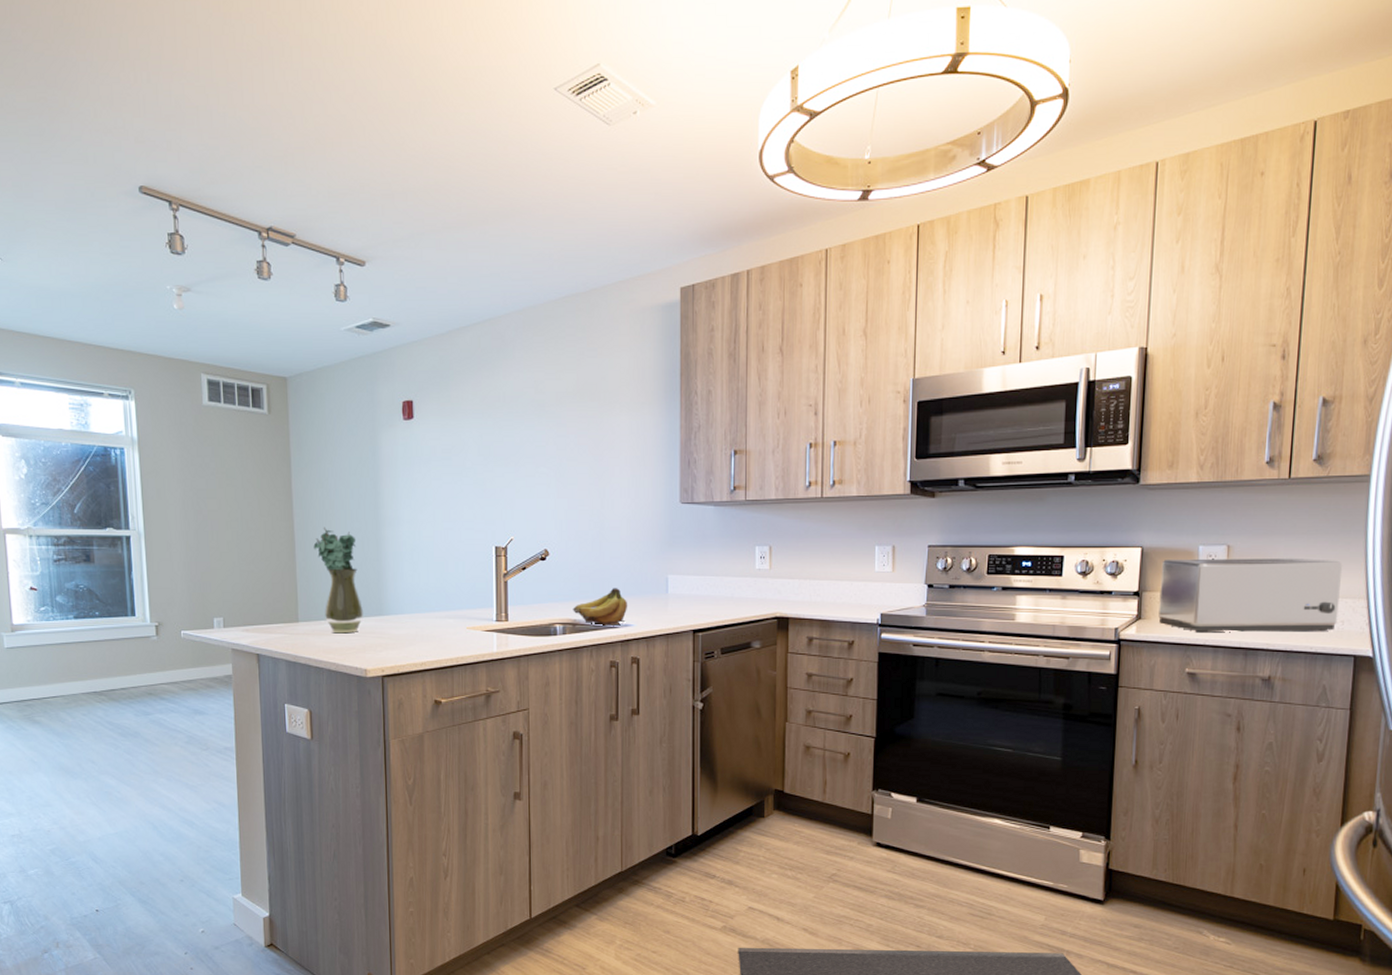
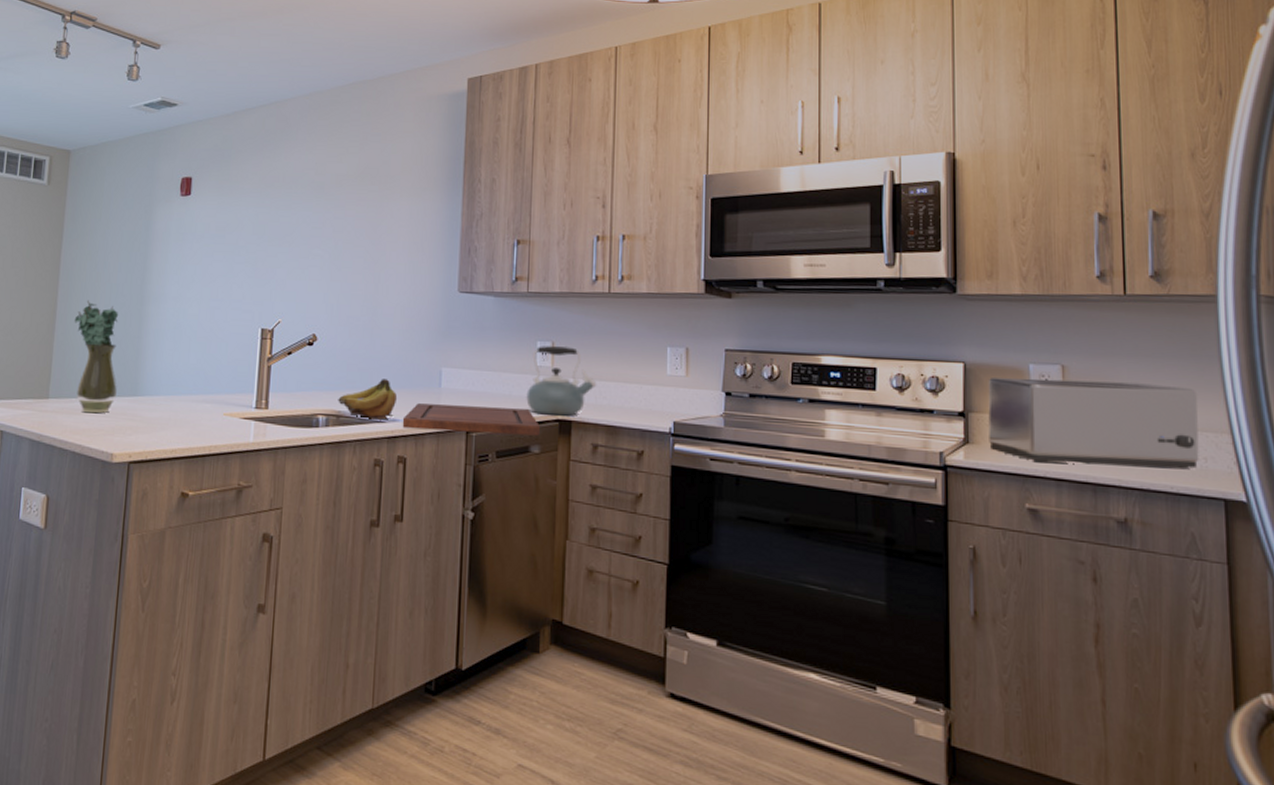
cutting board: none [634,609,760,633] -> present [402,403,540,436]
kettle: none [747,550,812,613] -> present [526,346,597,416]

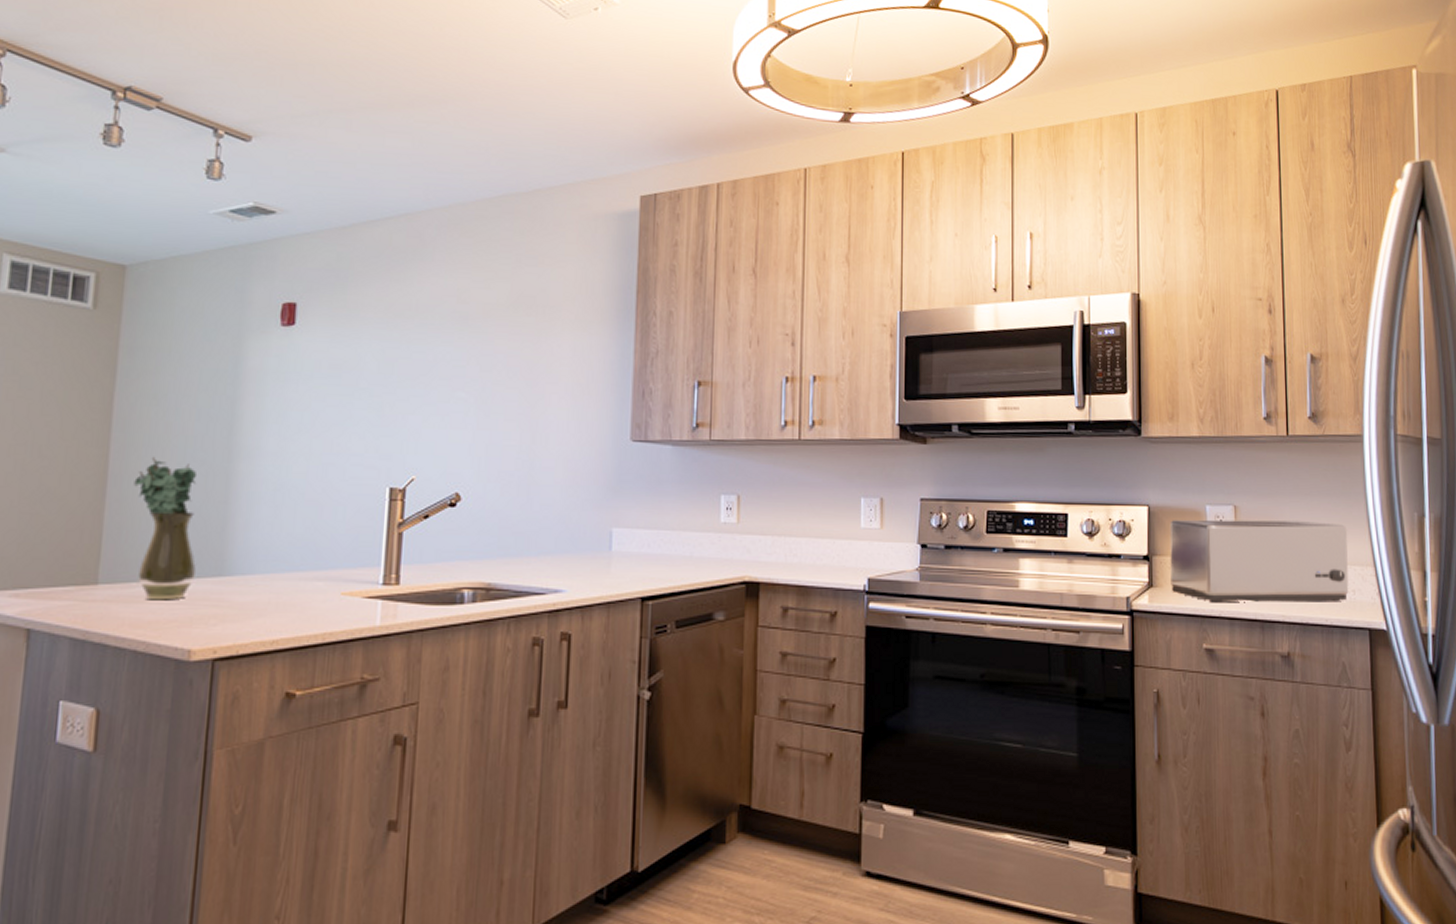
fruit: present [338,379,398,420] -> none [487,543,560,591]
cutting board: present [402,403,540,436] -> none [565,570,724,601]
kettle: present [526,346,597,416] -> none [709,500,787,577]

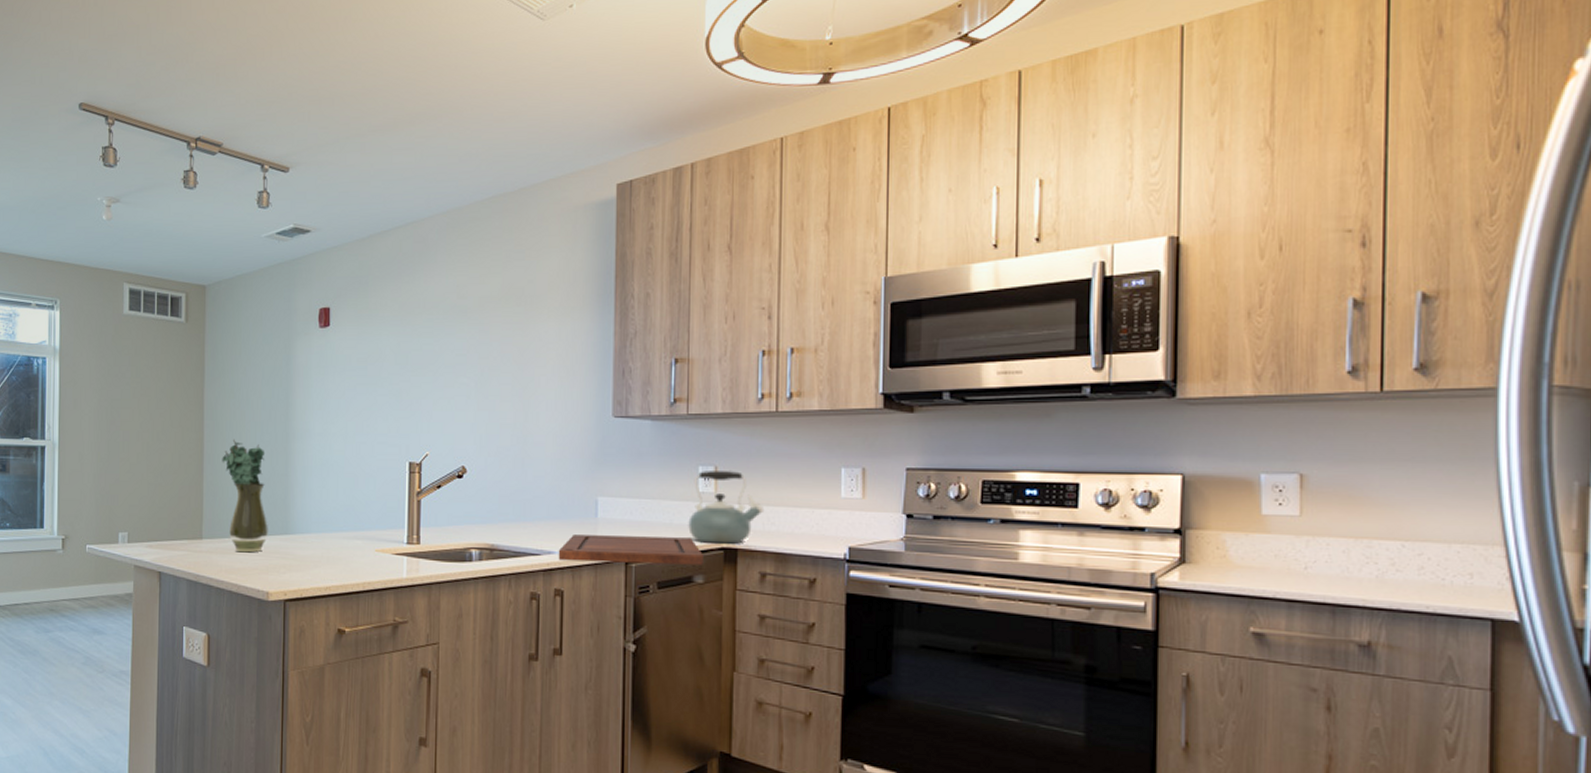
cutting board: none [565,570,724,601] -> present [558,535,703,565]
kettle: none [709,500,787,577] -> present [688,471,765,544]
toaster: present [1169,519,1349,603] -> none [1209,489,1466,586]

